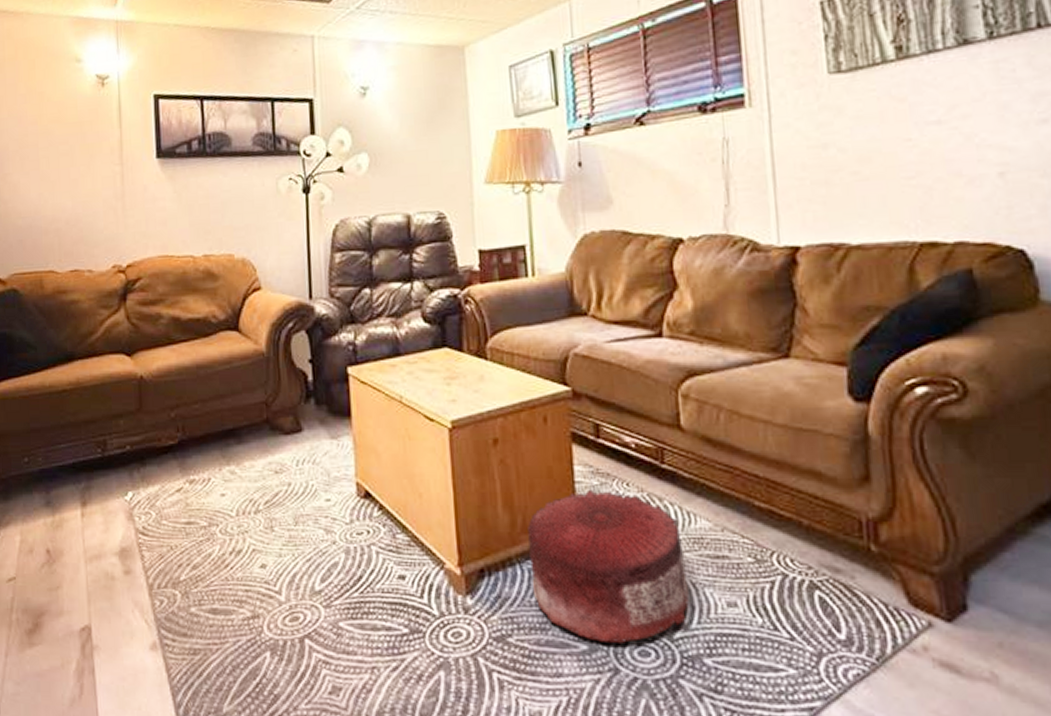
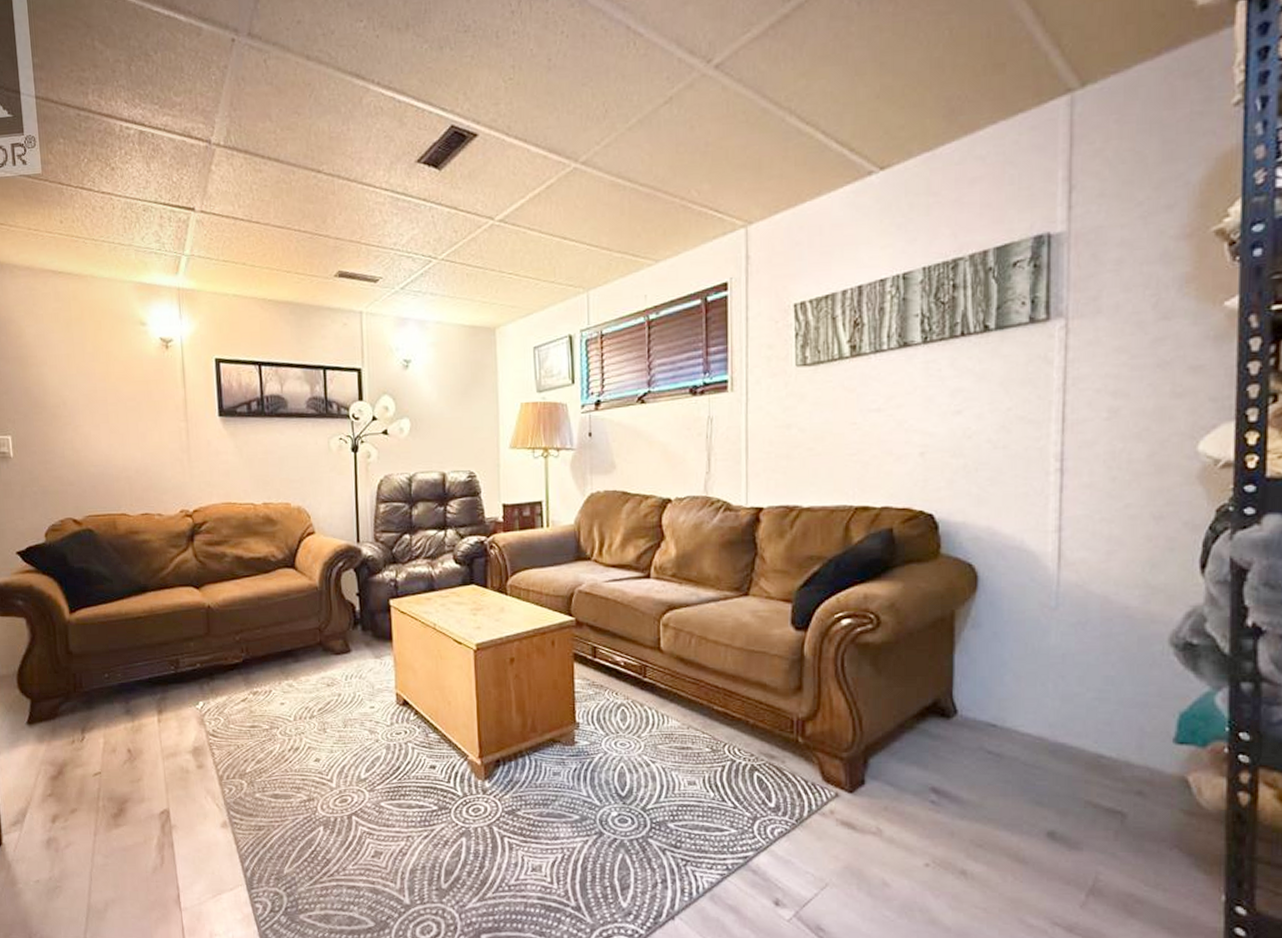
pouf: present [528,489,690,644] -> none [536,697,660,814]

